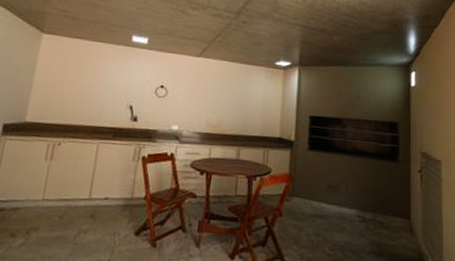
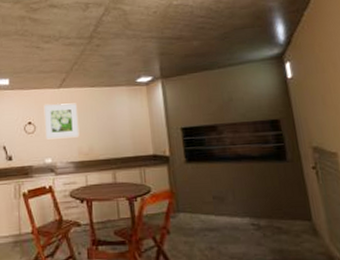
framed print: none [176,71,213,109] -> present [45,103,80,140]

